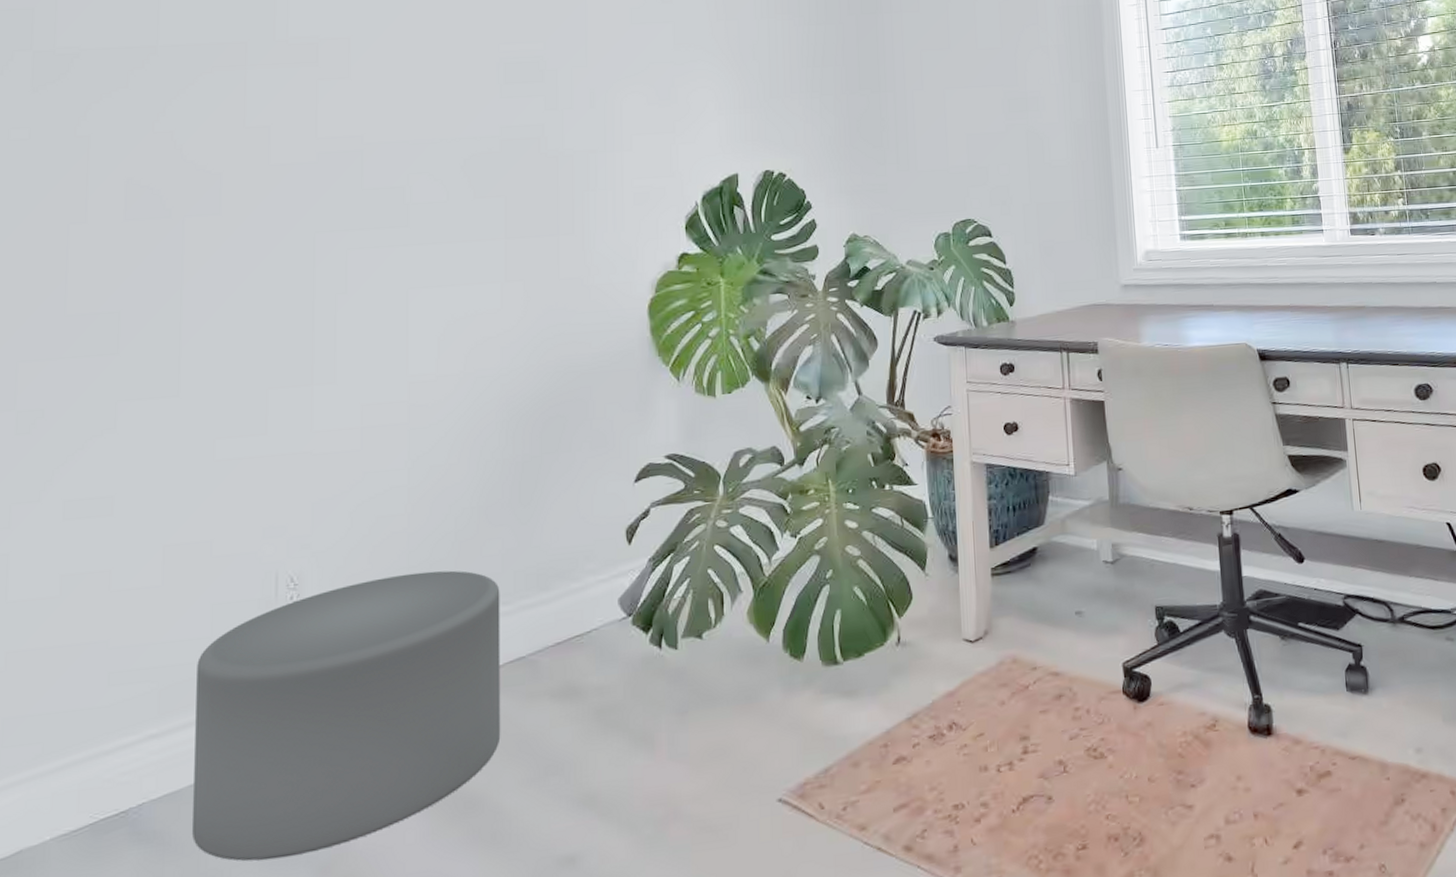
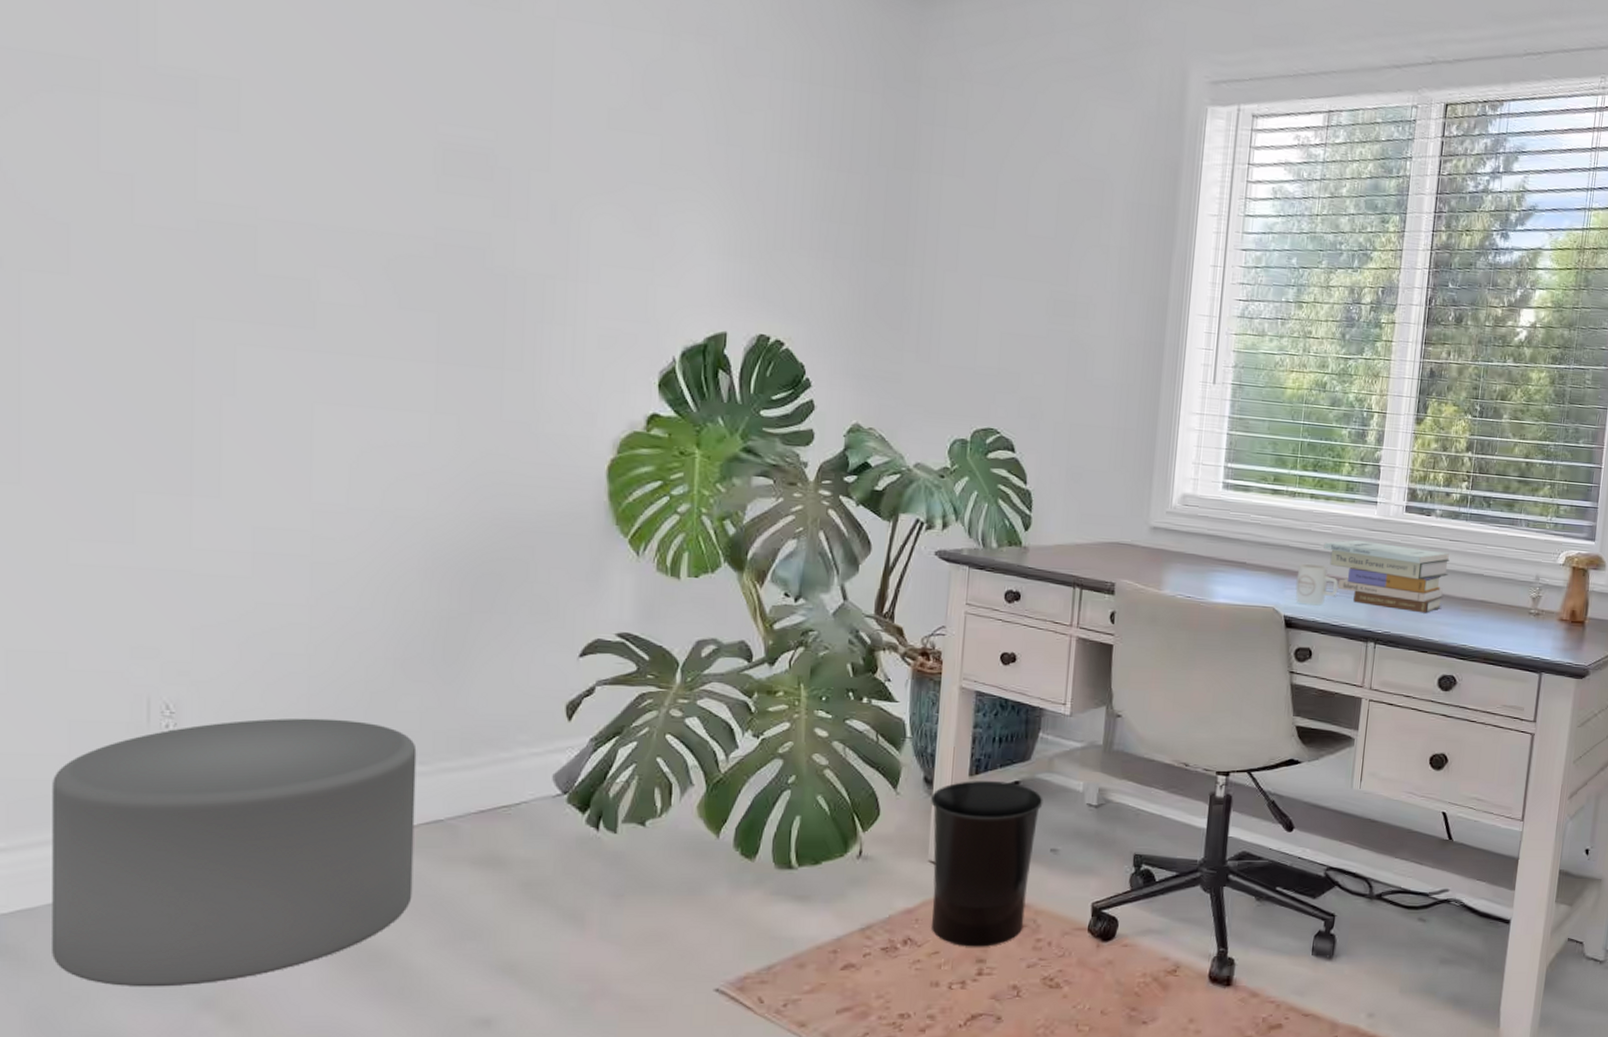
waste bin: none [958,549,1062,725] -> present [931,781,1043,947]
mug: none [1261,296,1303,337] -> present [1295,563,1339,606]
books: none [1281,266,1403,328] -> present [1324,540,1450,614]

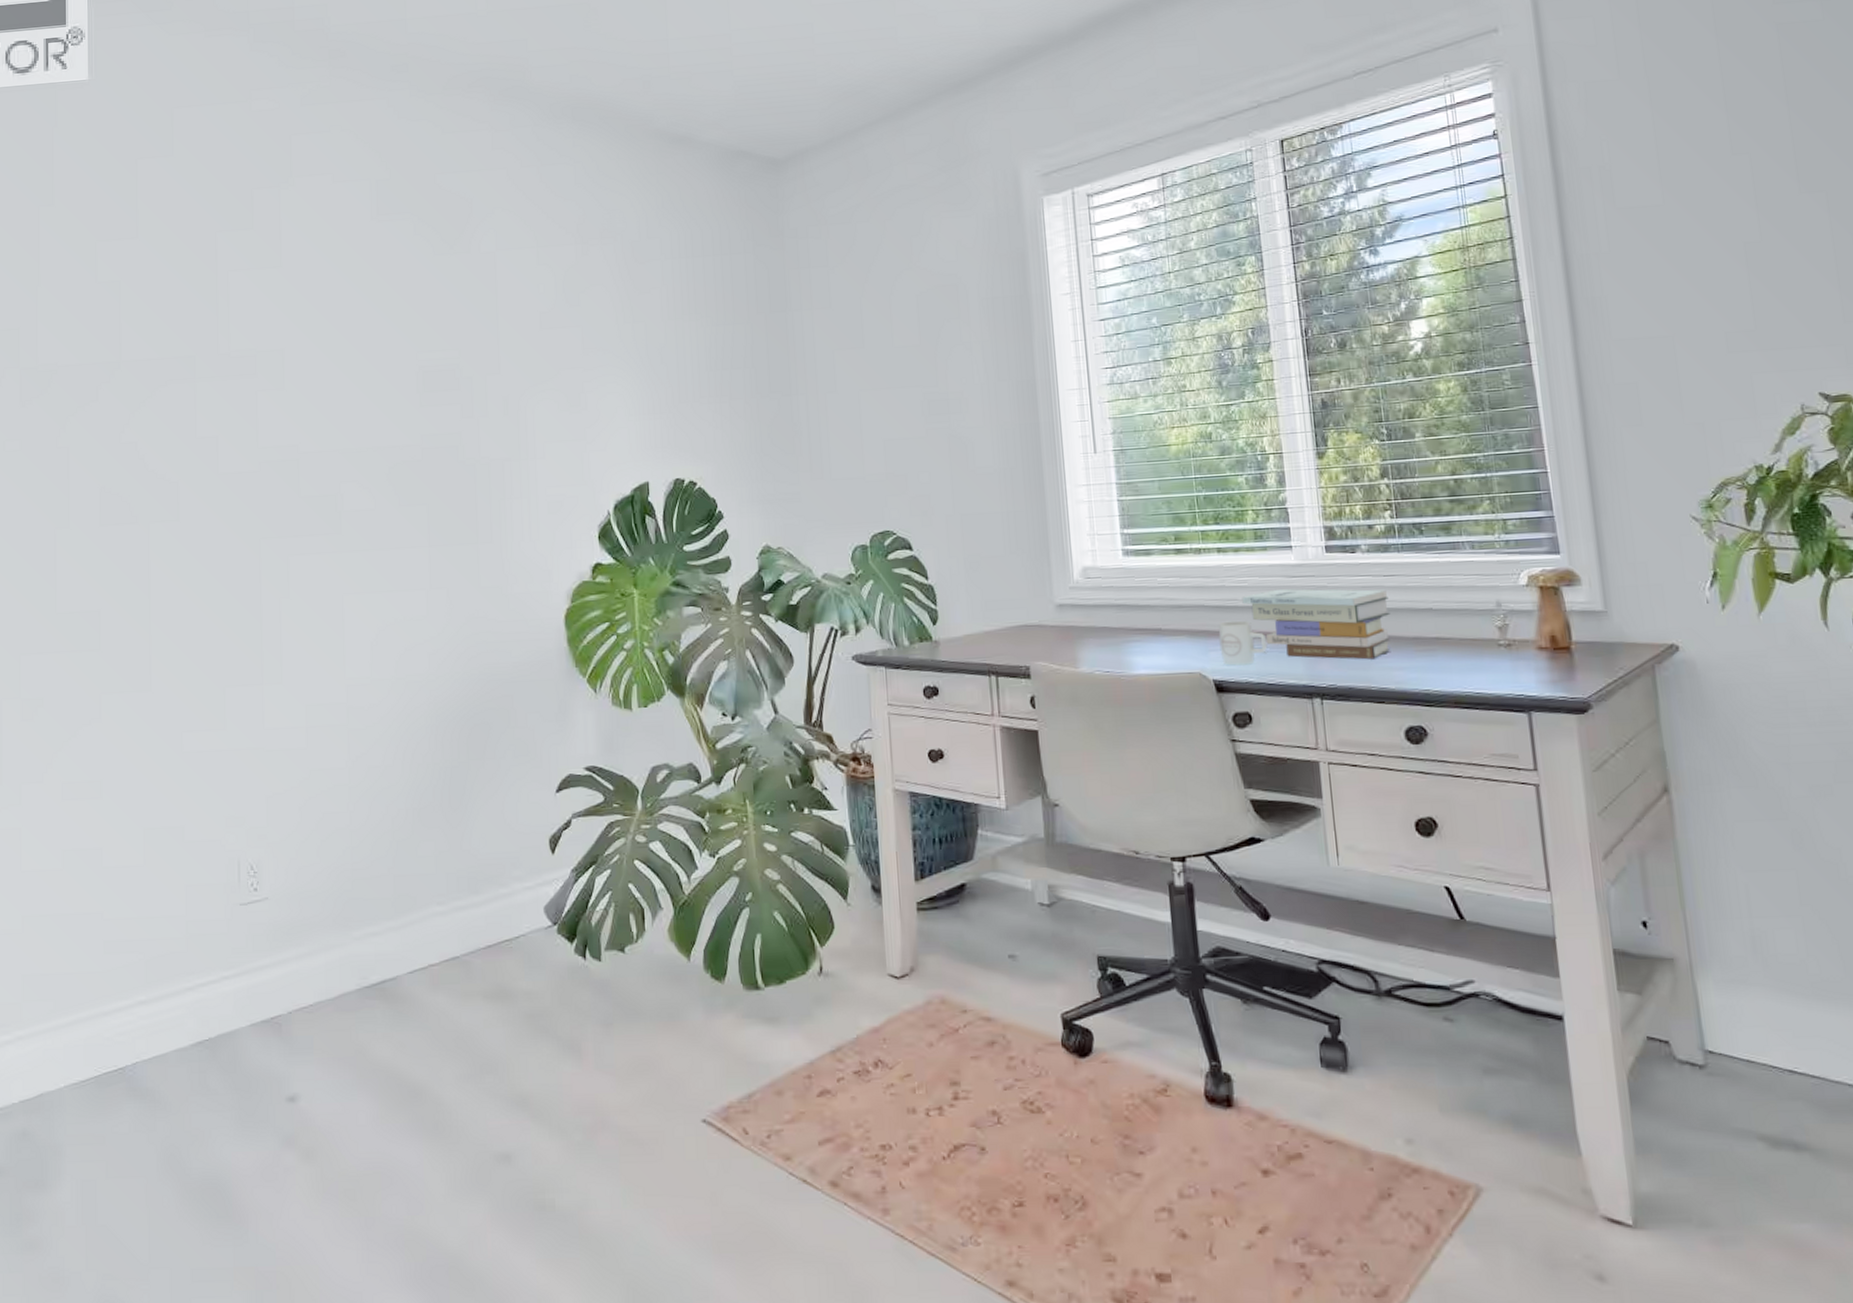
pouf: present [52,718,417,987] -> none [176,868,439,1126]
waste bin: present [931,781,1043,947] -> none [881,885,993,1068]

